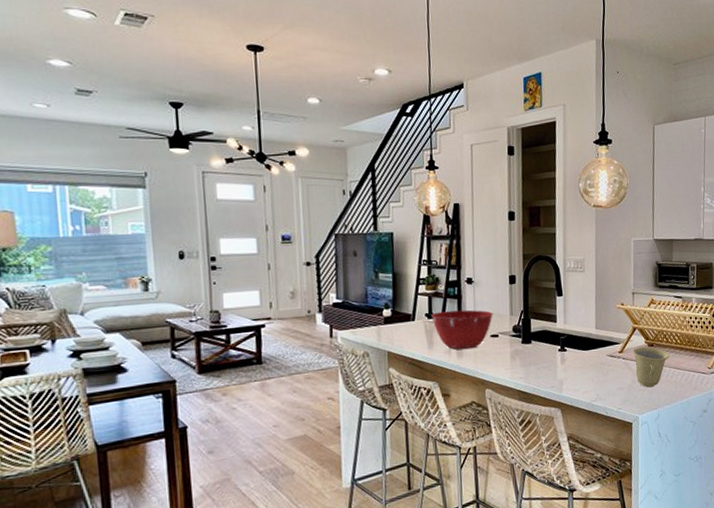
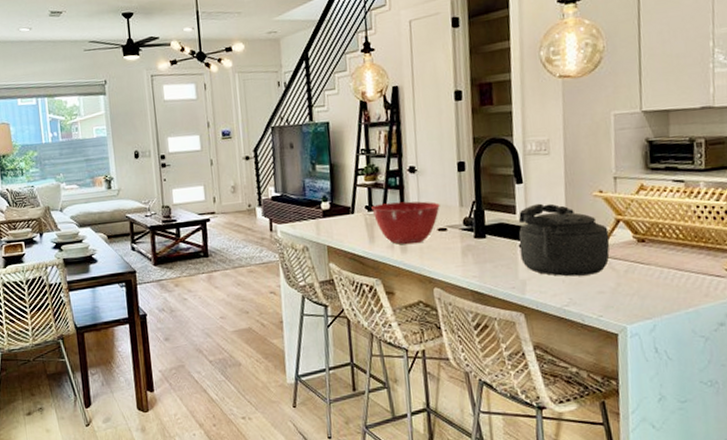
kettle: none [558,313,628,376] -> present [518,203,610,277]
cup: present [632,347,670,388] -> none [615,242,669,292]

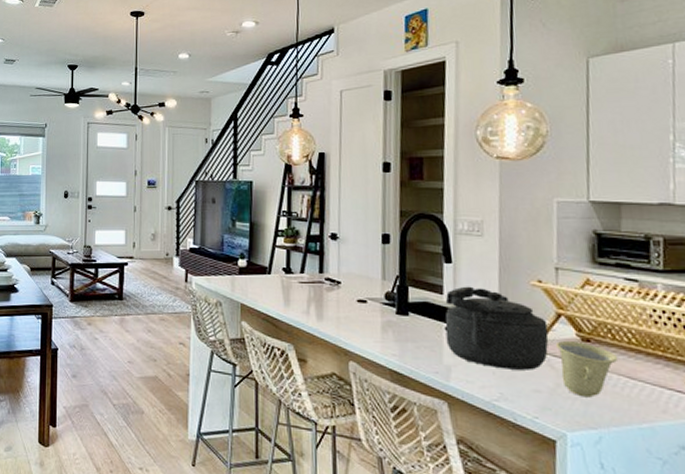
mixing bowl: present [371,201,440,245] -> none [289,268,361,313]
cup: none [615,242,669,292] -> present [555,340,619,398]

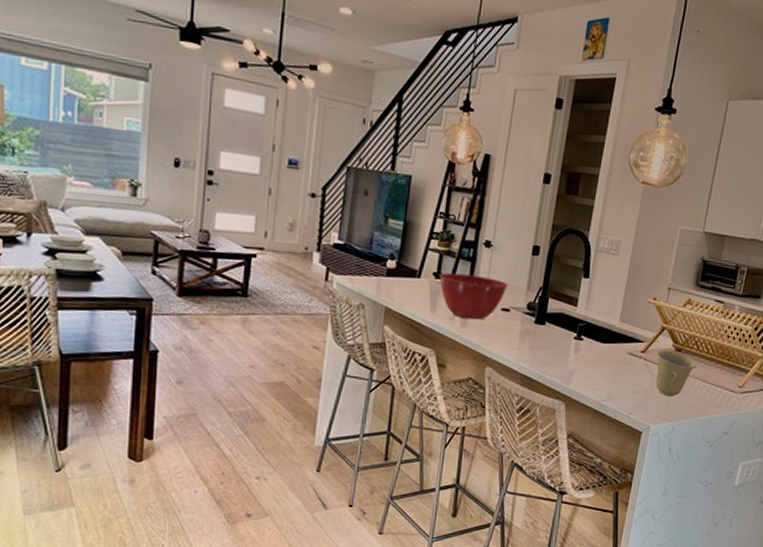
mixing bowl: none [289,268,361,313] -> present [439,273,508,320]
kettle: present [445,286,549,370] -> none [573,300,654,375]

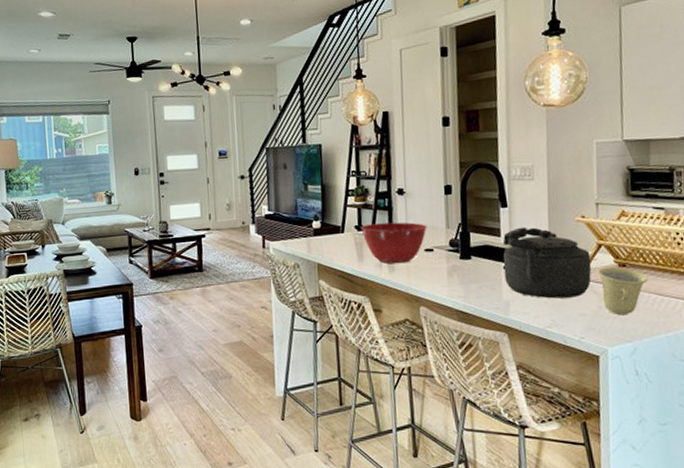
kettle: none [573,300,654,375] -> present [502,227,592,299]

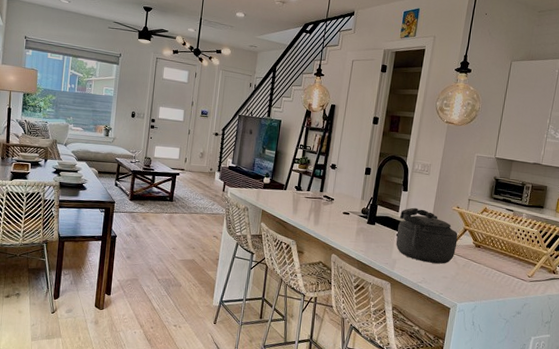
mixing bowl: present [361,222,427,264] -> none [299,186,348,220]
cup: present [597,267,649,316] -> none [460,246,494,282]

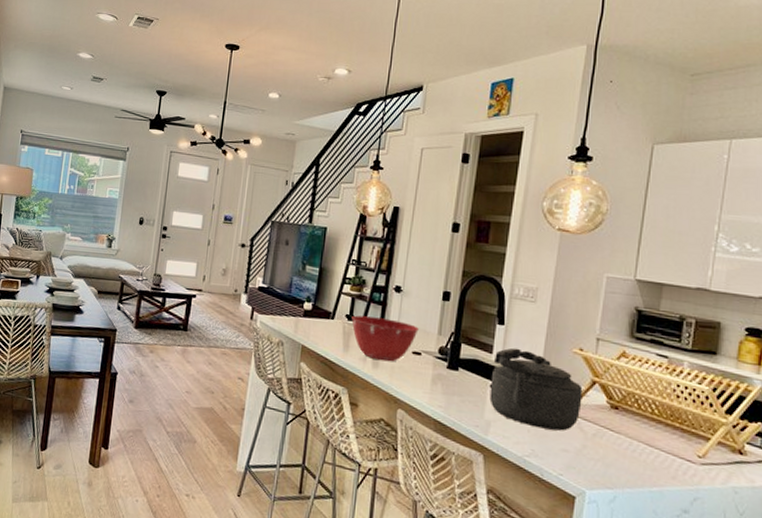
mixing bowl: none [299,186,348,220] -> present [352,315,419,362]

